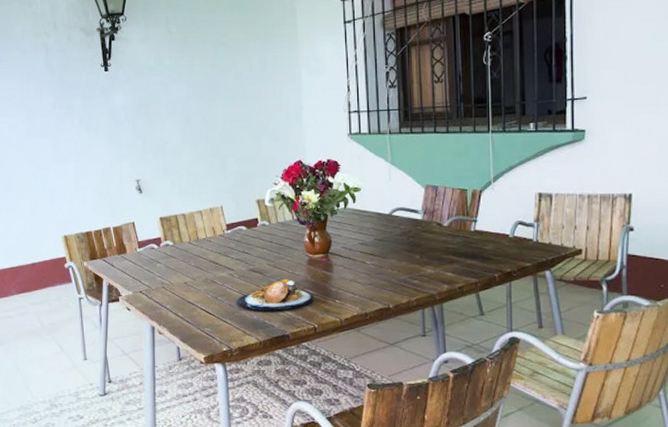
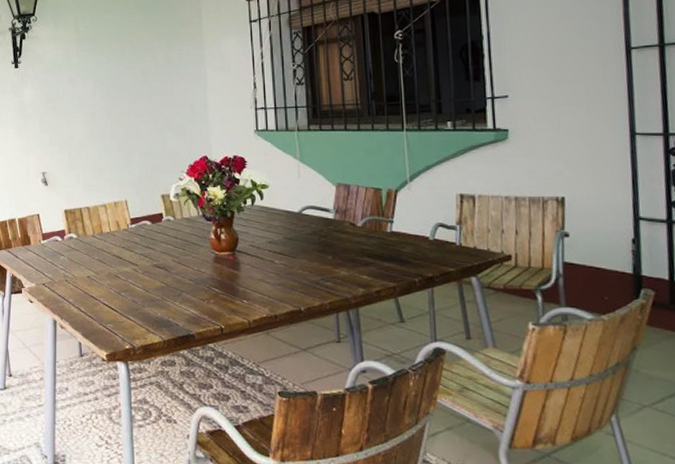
plate: present [236,278,315,311] -> none [140,275,221,309]

